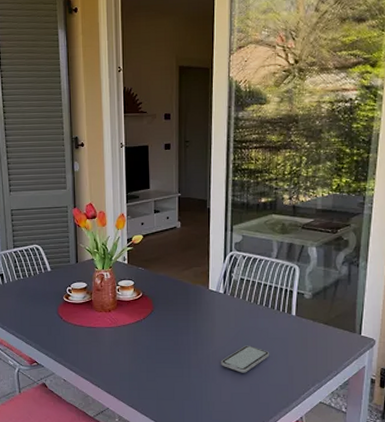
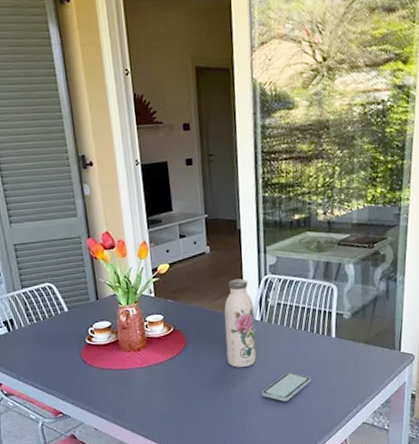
water bottle: none [189,253,219,336] -> present [224,278,257,367]

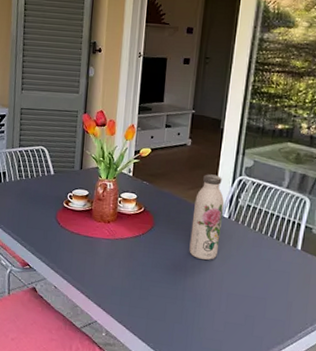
smartphone: present [262,372,312,402] -> none [217,274,270,303]

